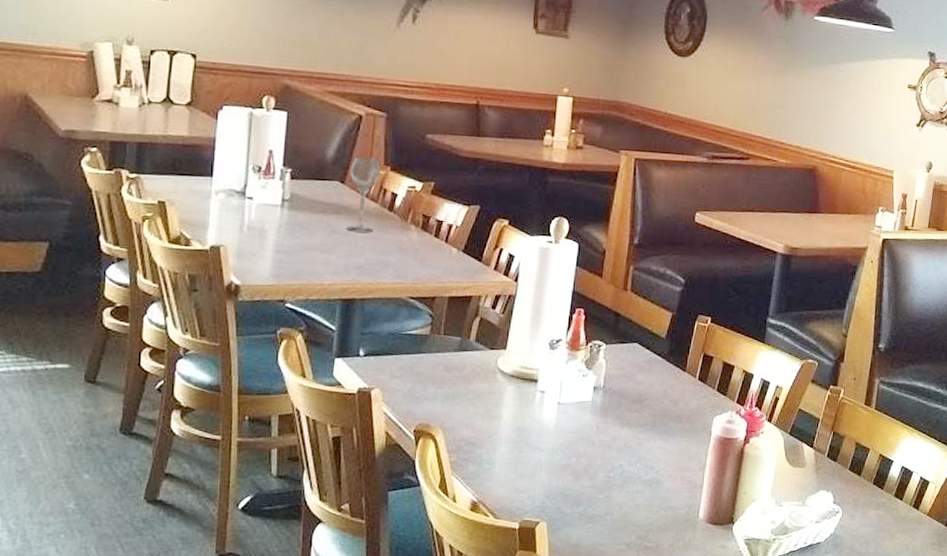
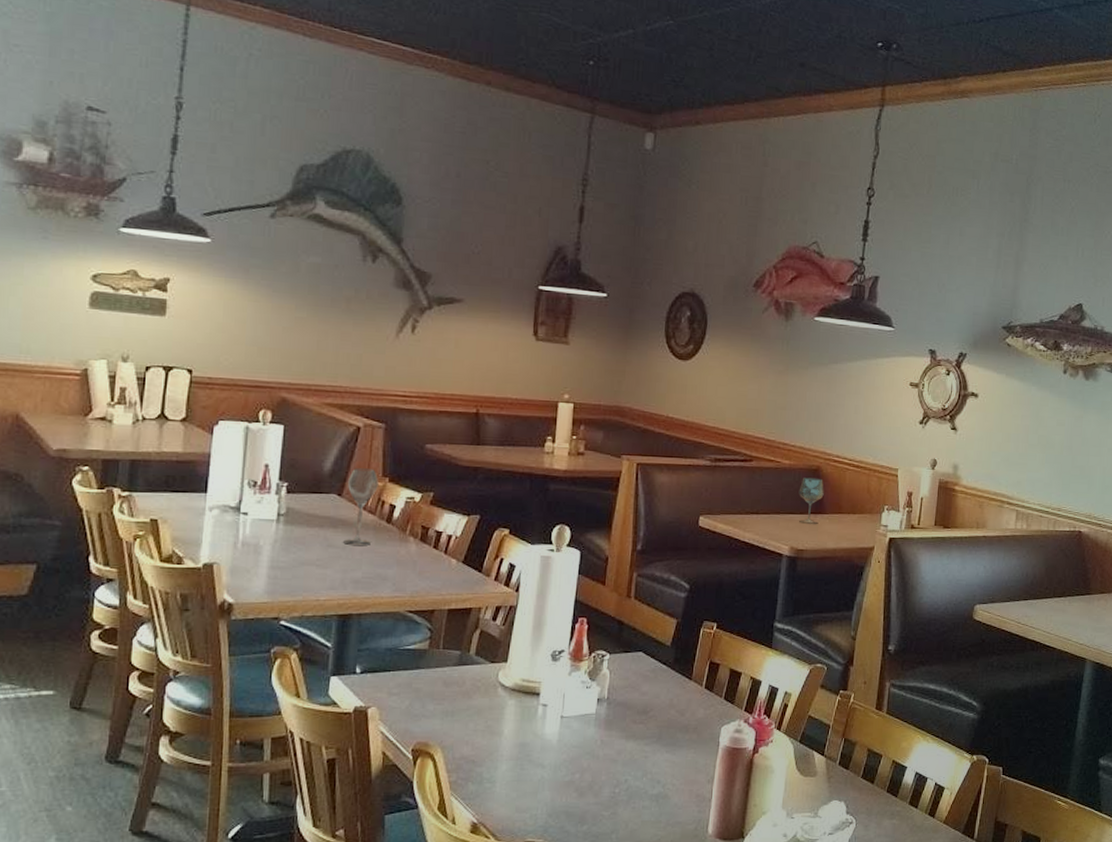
wine glass: none [793,177,820,224] -> present [798,477,824,525]

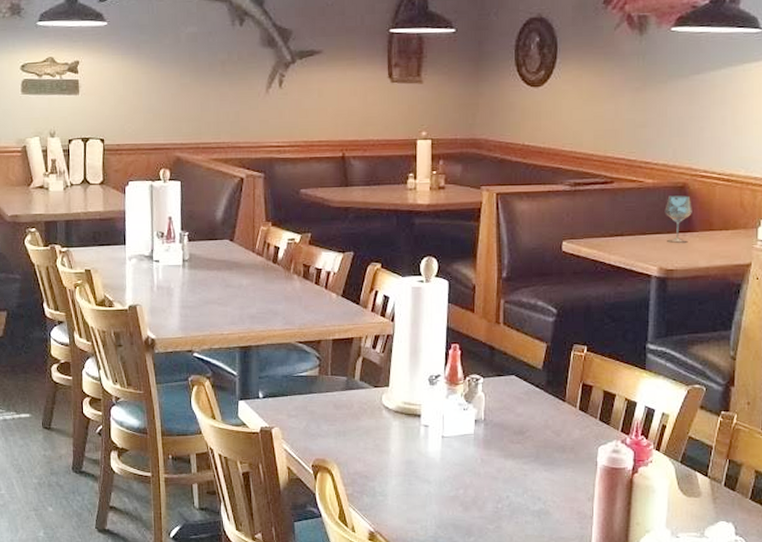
wineglass: present [343,468,379,546] -> none [237,215,263,285]

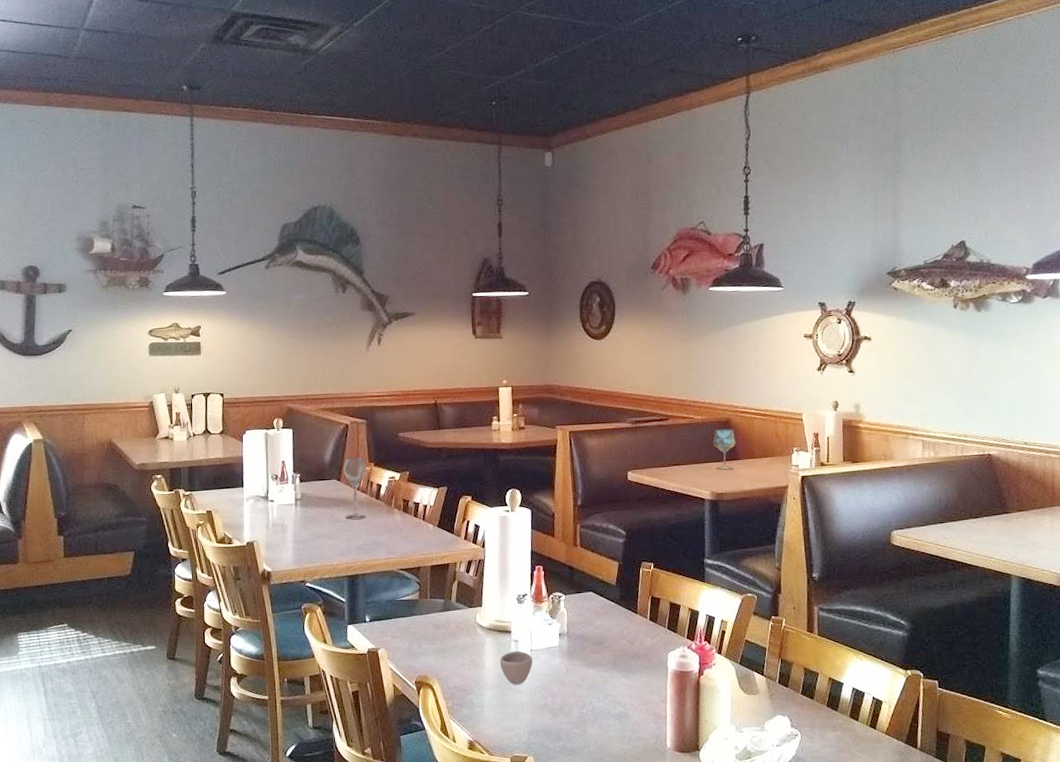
wineglass: none [237,215,263,285] -> present [344,457,367,520]
cup: none [406,436,444,473] -> present [499,650,533,685]

